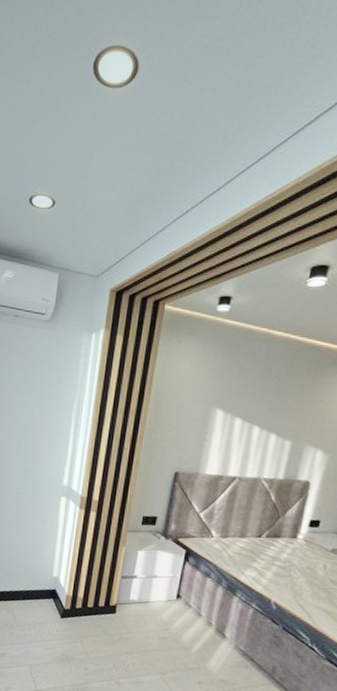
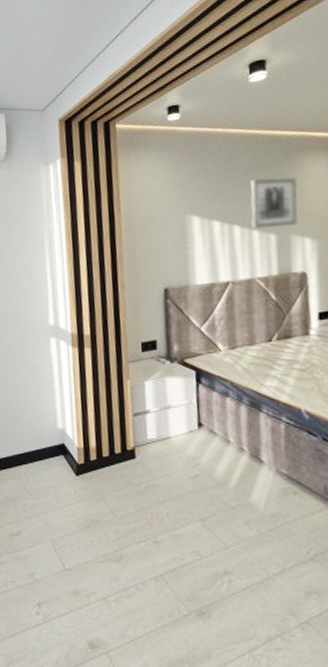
wall art: none [271,385,326,437] -> present [250,177,298,229]

